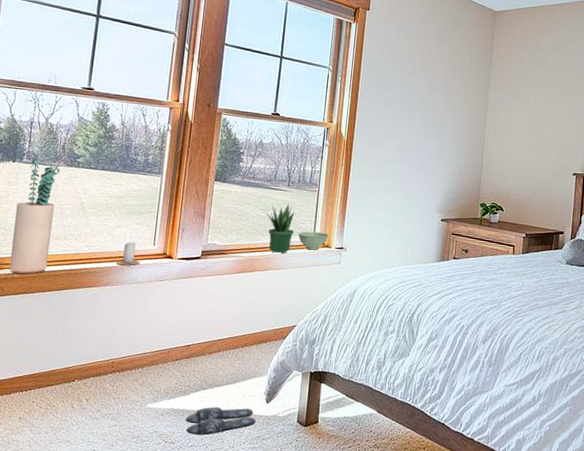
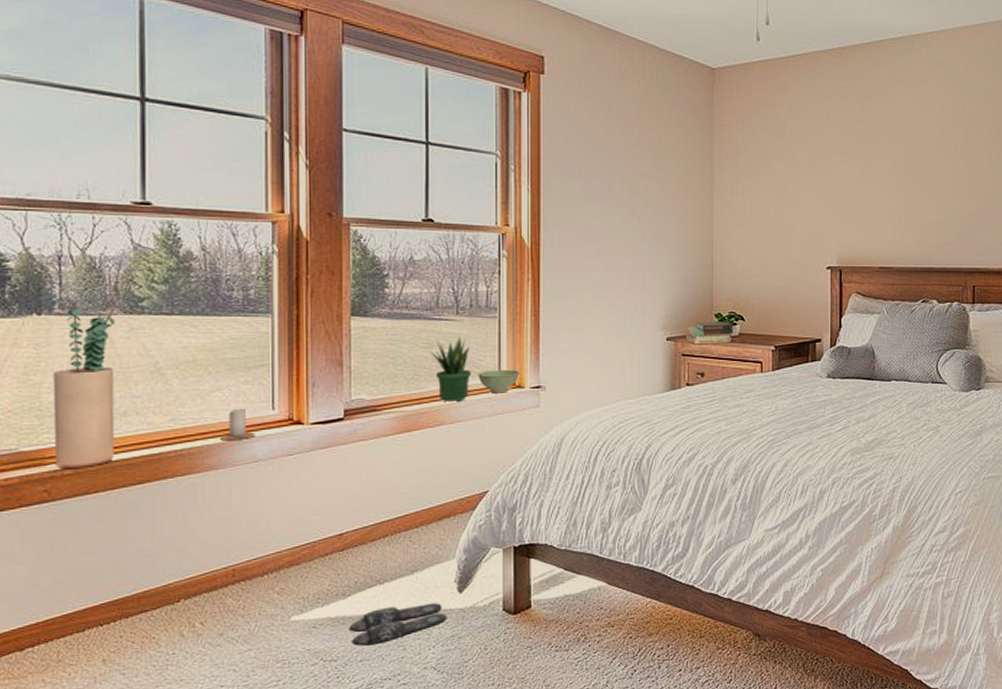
books: none [455,208,494,228] -> present [685,321,734,345]

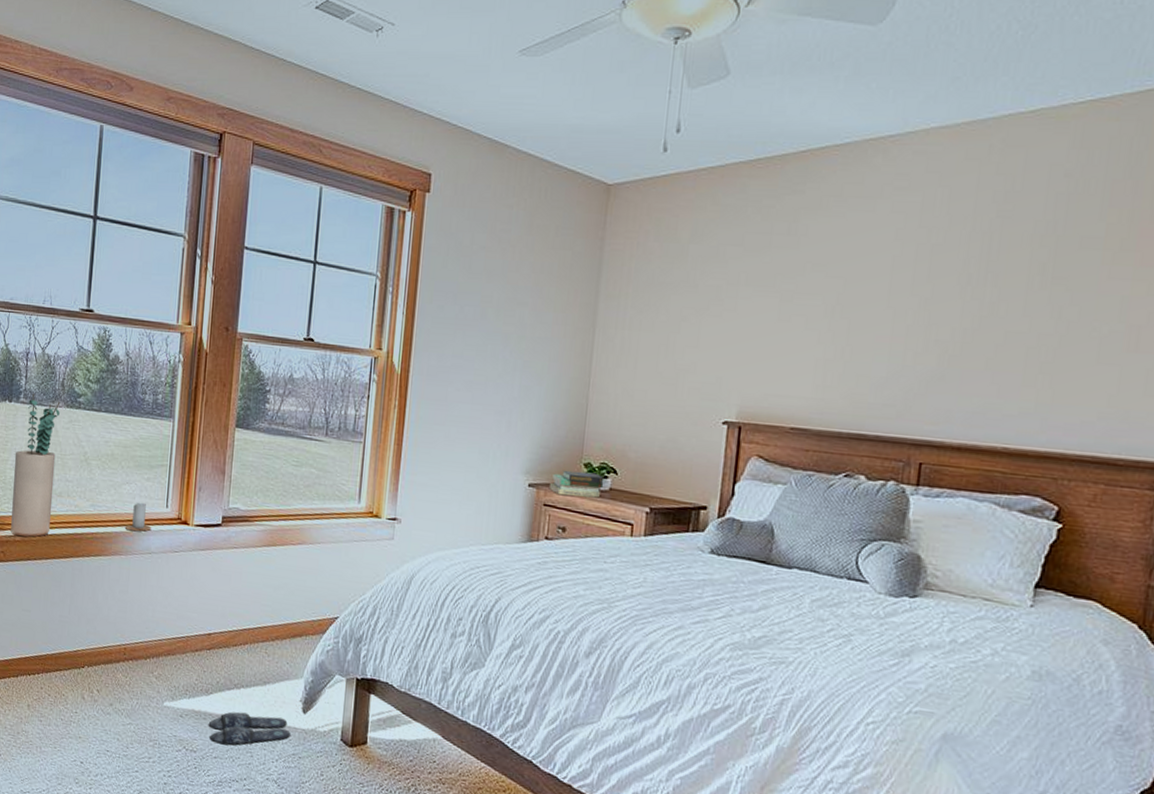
planter: present [430,337,472,403] -> none [299,458,335,524]
bowl: present [478,369,520,393] -> none [339,495,379,521]

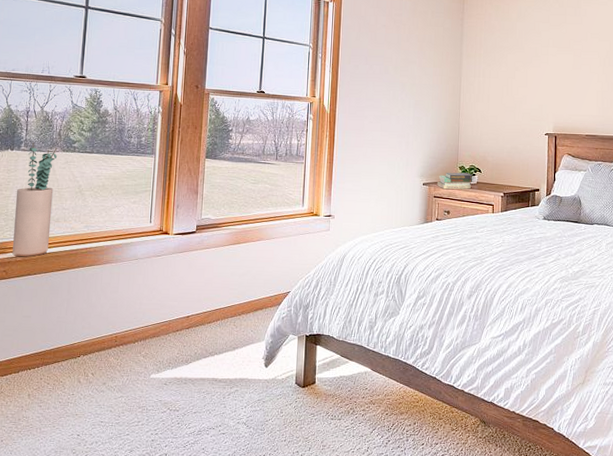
candle: present [126,502,152,532] -> none [116,220,138,244]
slippers: present [208,711,291,746] -> none [188,373,256,402]

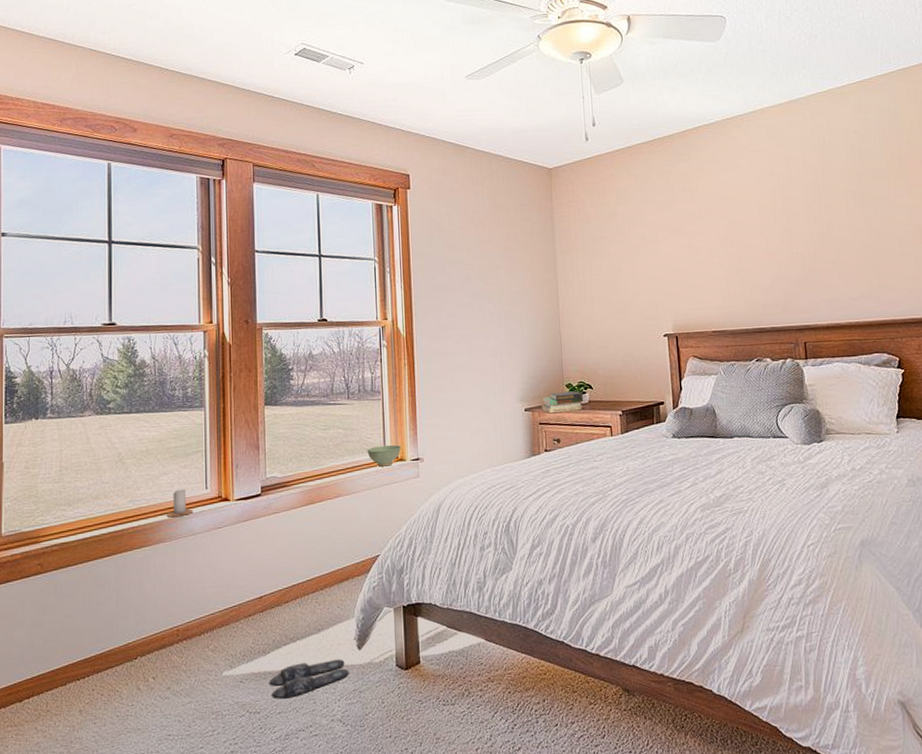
vase: present [12,142,58,257] -> none [45,407,90,546]
candle: none [116,220,138,244] -> present [167,489,194,518]
slippers: none [188,373,256,402] -> present [269,659,349,699]
bowl: none [288,201,317,219] -> present [367,444,402,467]

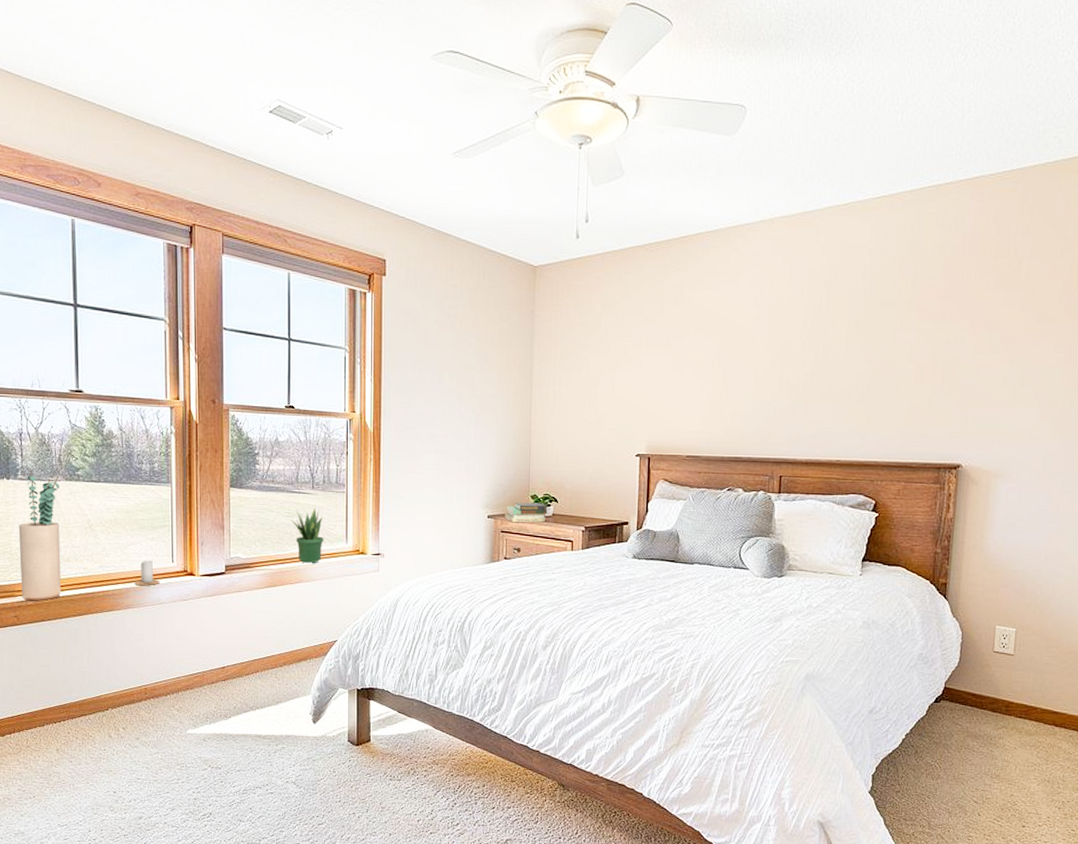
vase: none [45,407,90,546] -> present [18,469,62,601]
slippers: present [269,659,349,699] -> none [229,729,304,759]
planter: none [328,418,362,477] -> present [291,508,324,564]
bowl: present [367,444,402,467] -> none [329,537,363,558]

